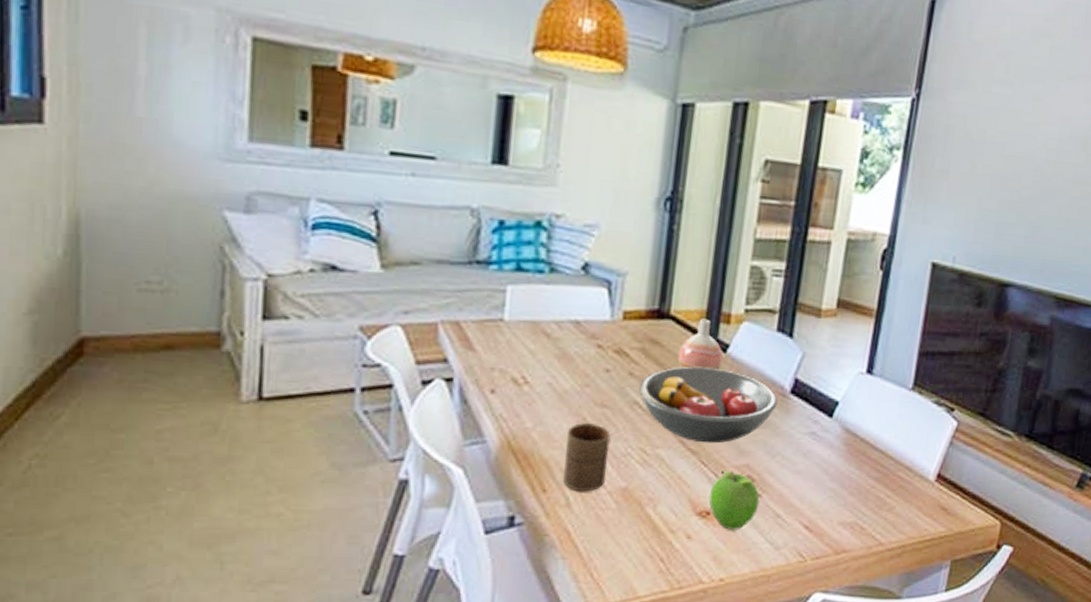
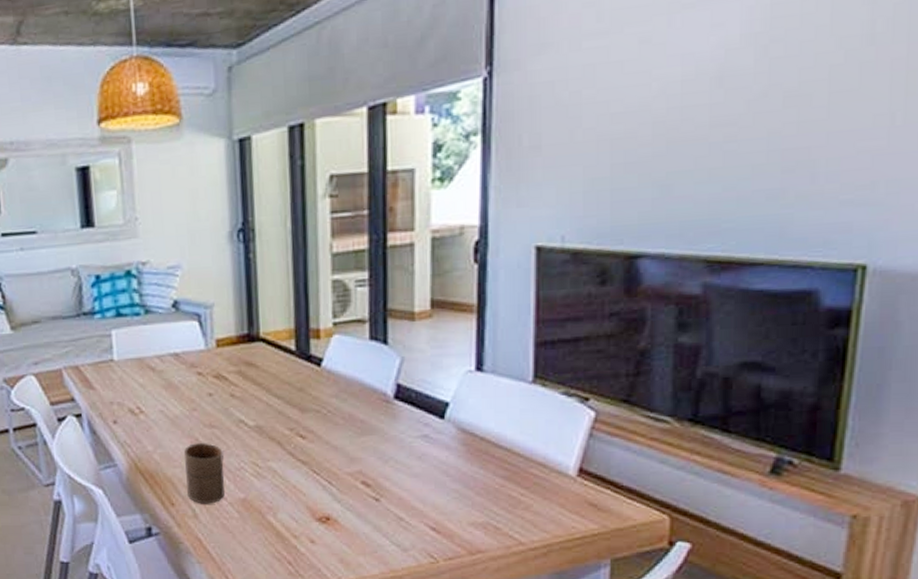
fruit bowl: present [638,366,778,444] -> none [241,382,382,453]
vase: present [677,318,723,371] -> none [273,336,319,386]
fruit: present [709,471,760,530] -> none [326,478,379,534]

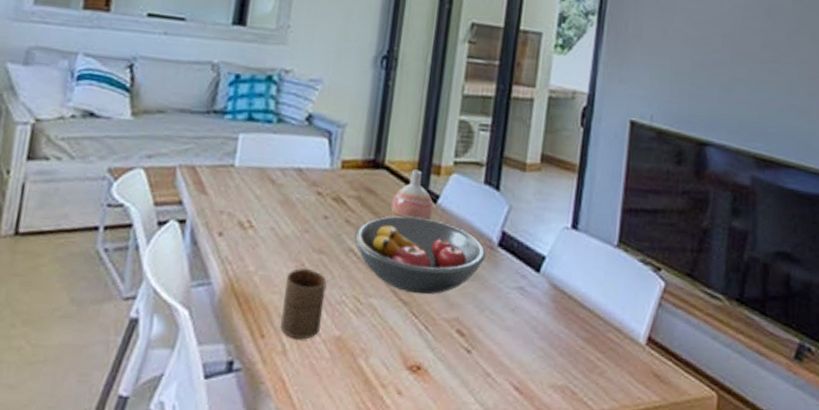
fruit bowl: none [241,382,382,453] -> present [354,216,486,295]
vase: none [273,336,319,386] -> present [390,169,434,221]

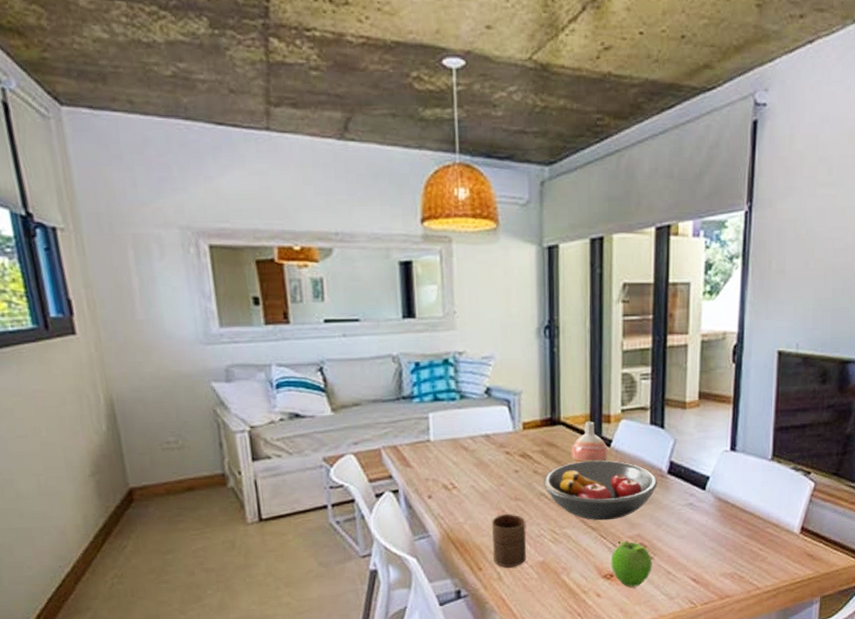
fruit: none [419,324,469,388] -> present [611,541,652,587]

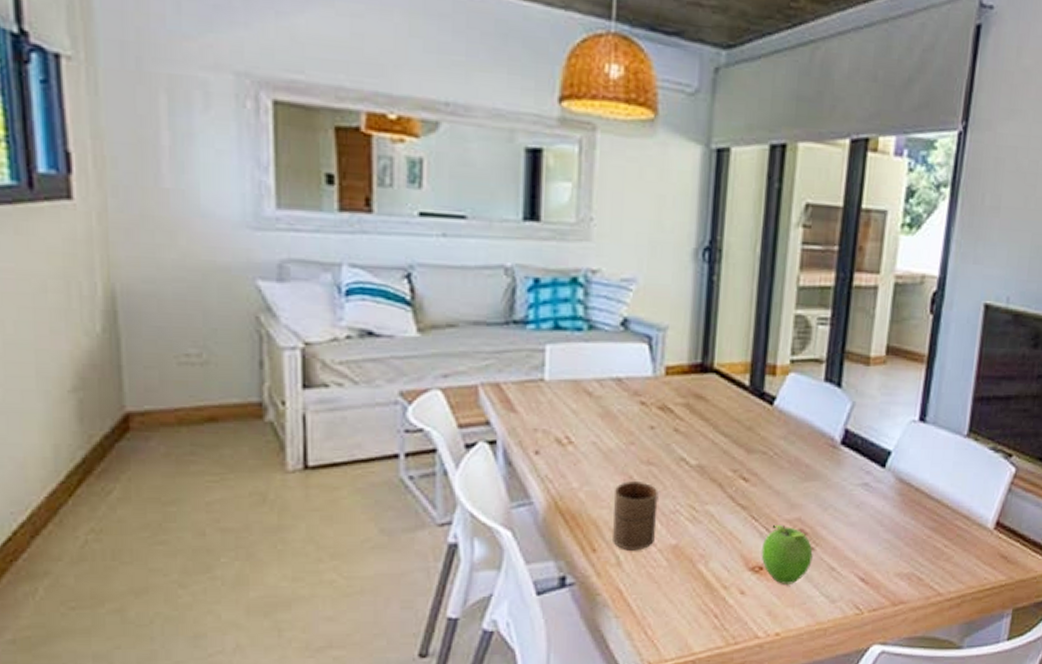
fruit bowl: present [543,460,658,521] -> none [684,420,828,498]
vase: present [571,421,608,463] -> none [723,371,770,424]

